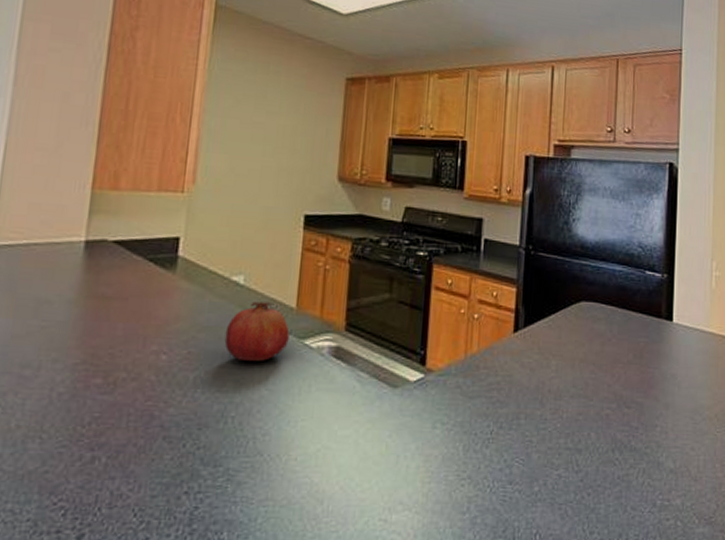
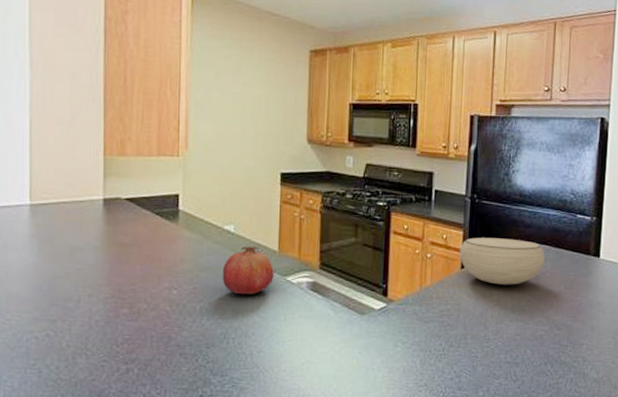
bowl: none [511,295,610,353] -> present [459,237,545,285]

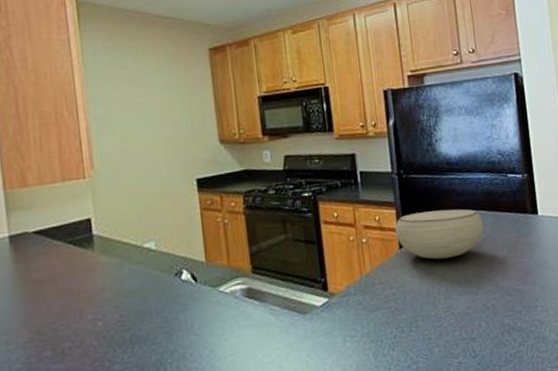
fruit: present [222,246,274,295] -> none [148,260,205,315]

